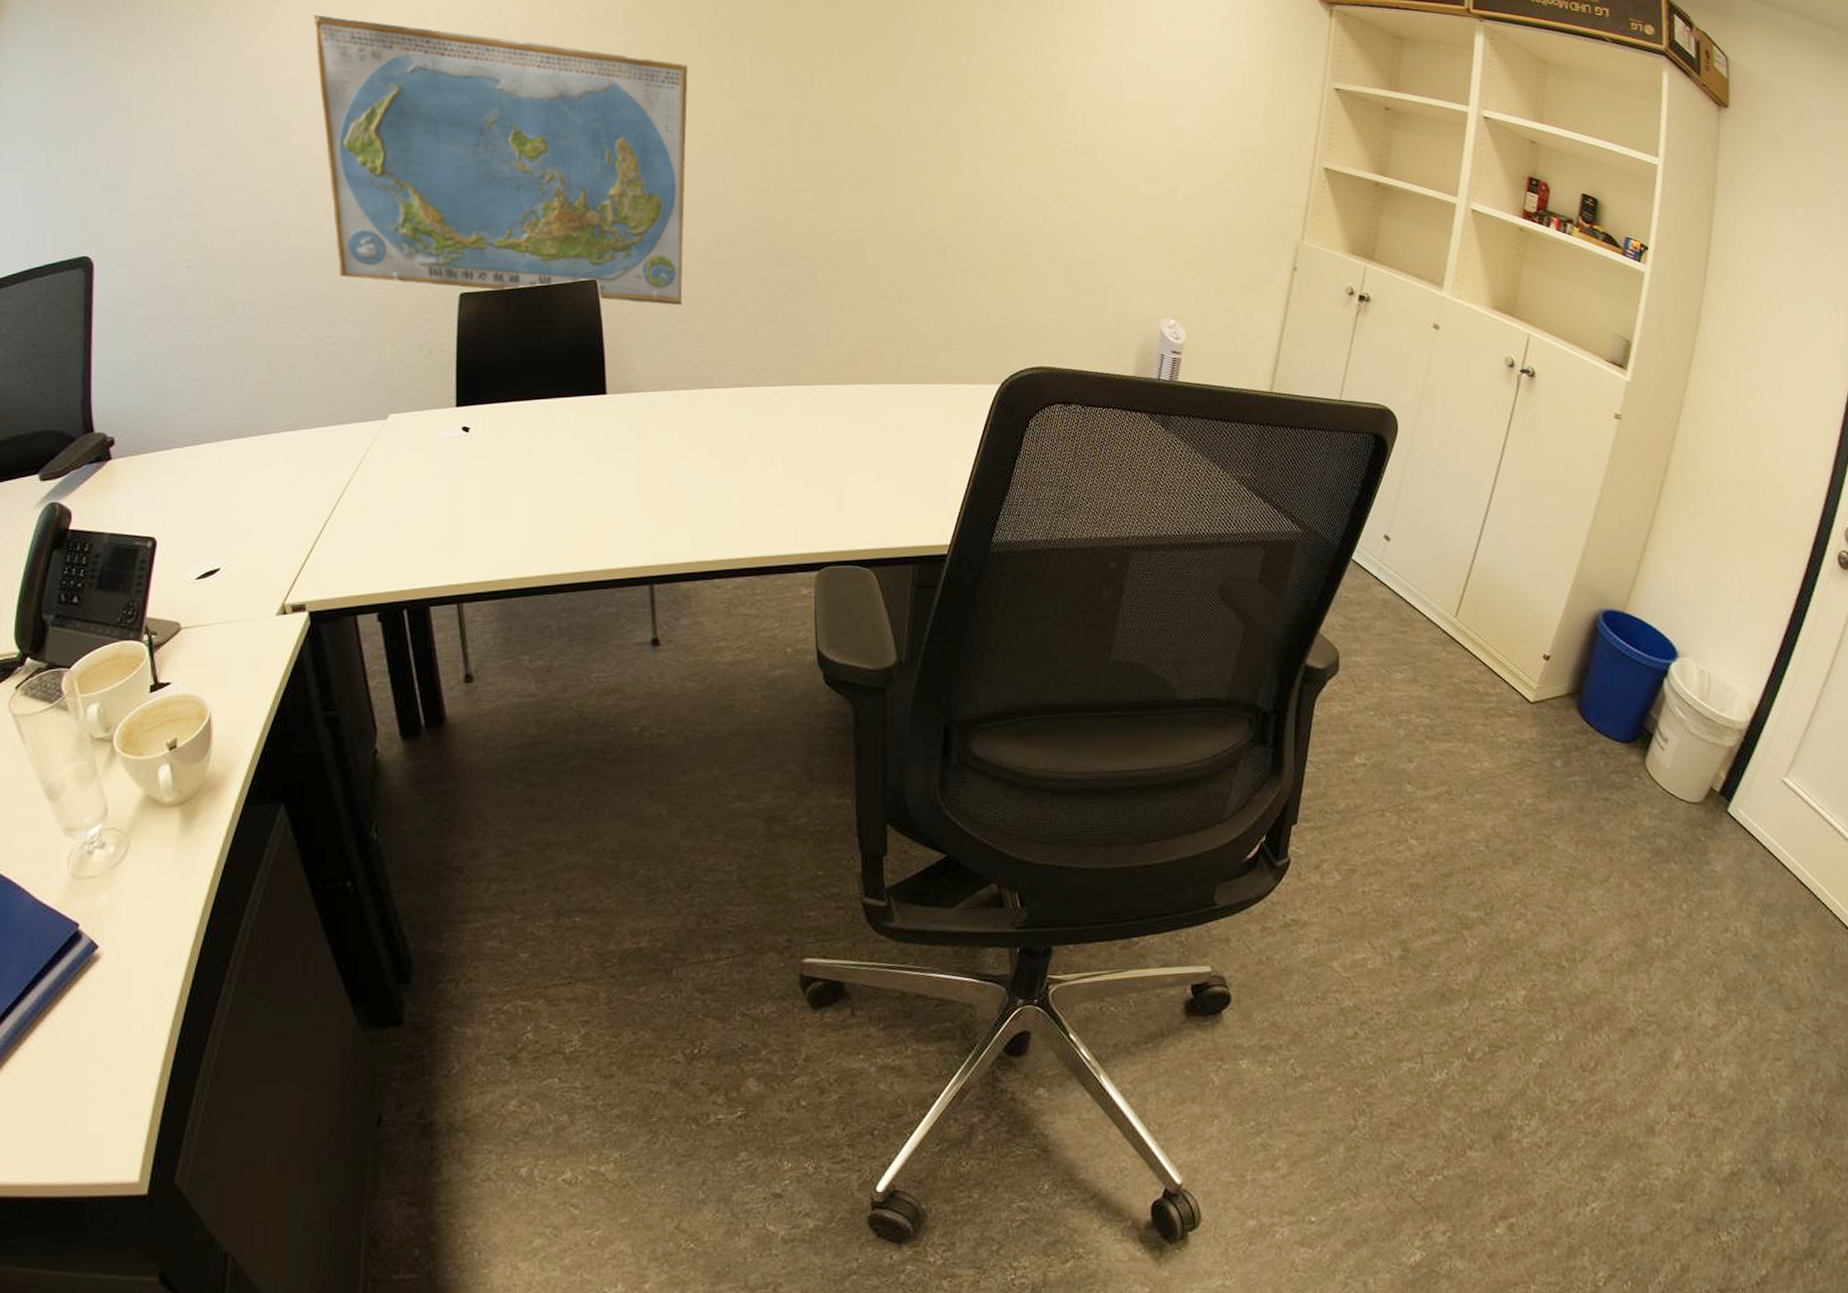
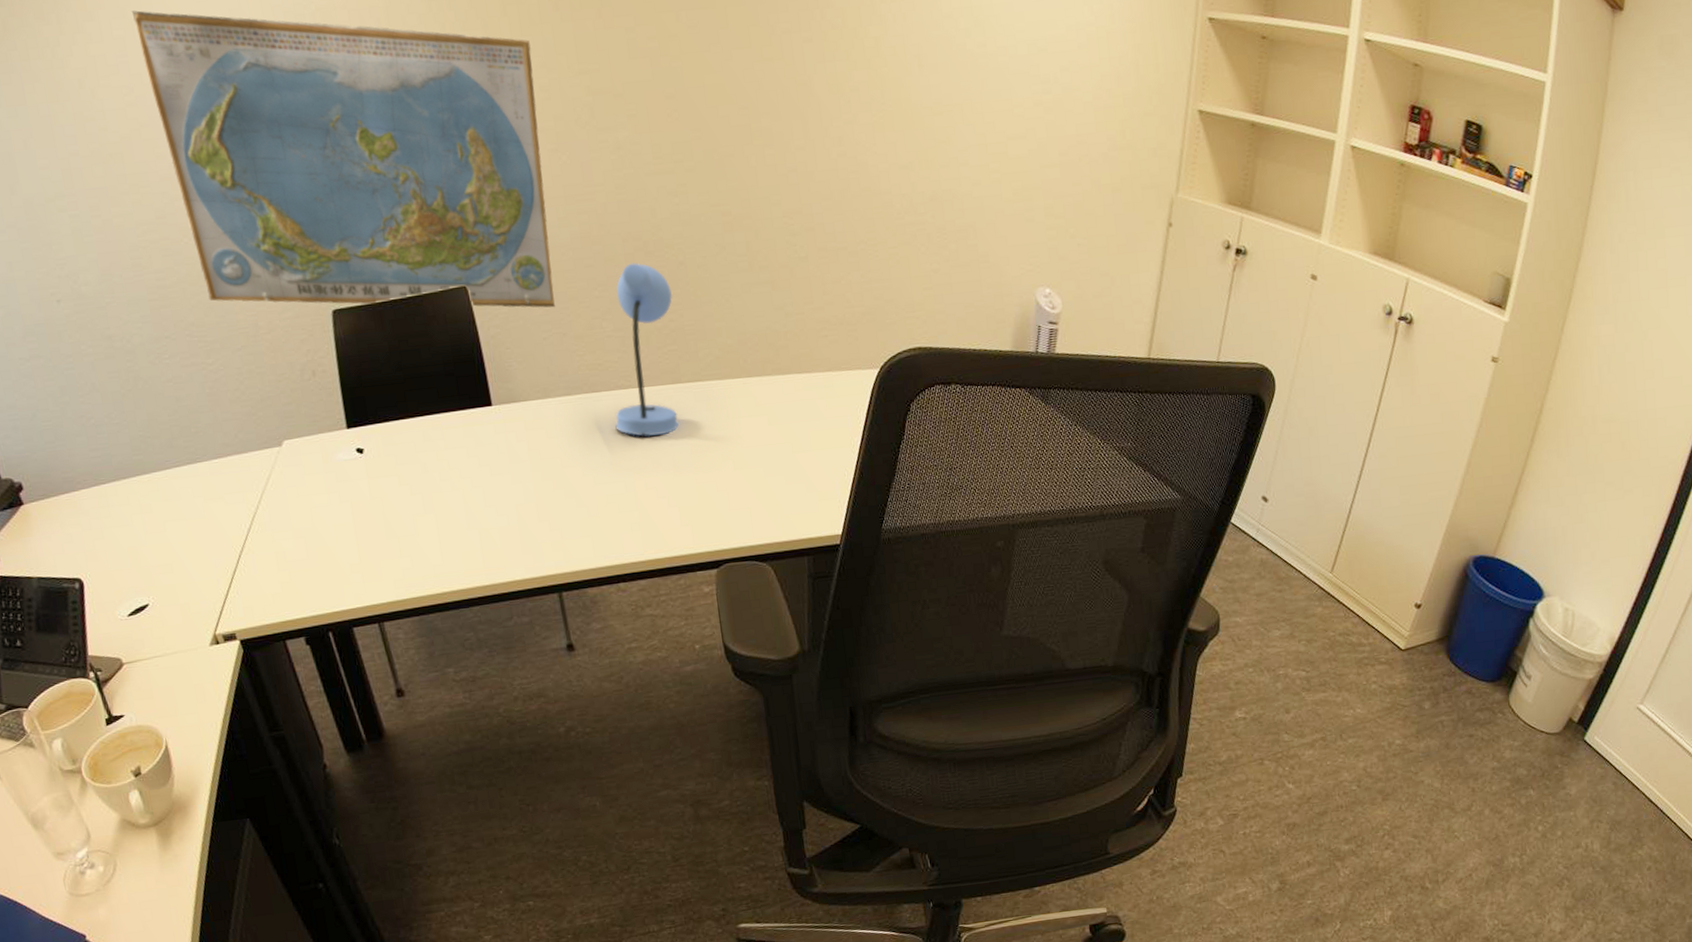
desk lamp: none [728,269,800,435] -> present [615,263,679,437]

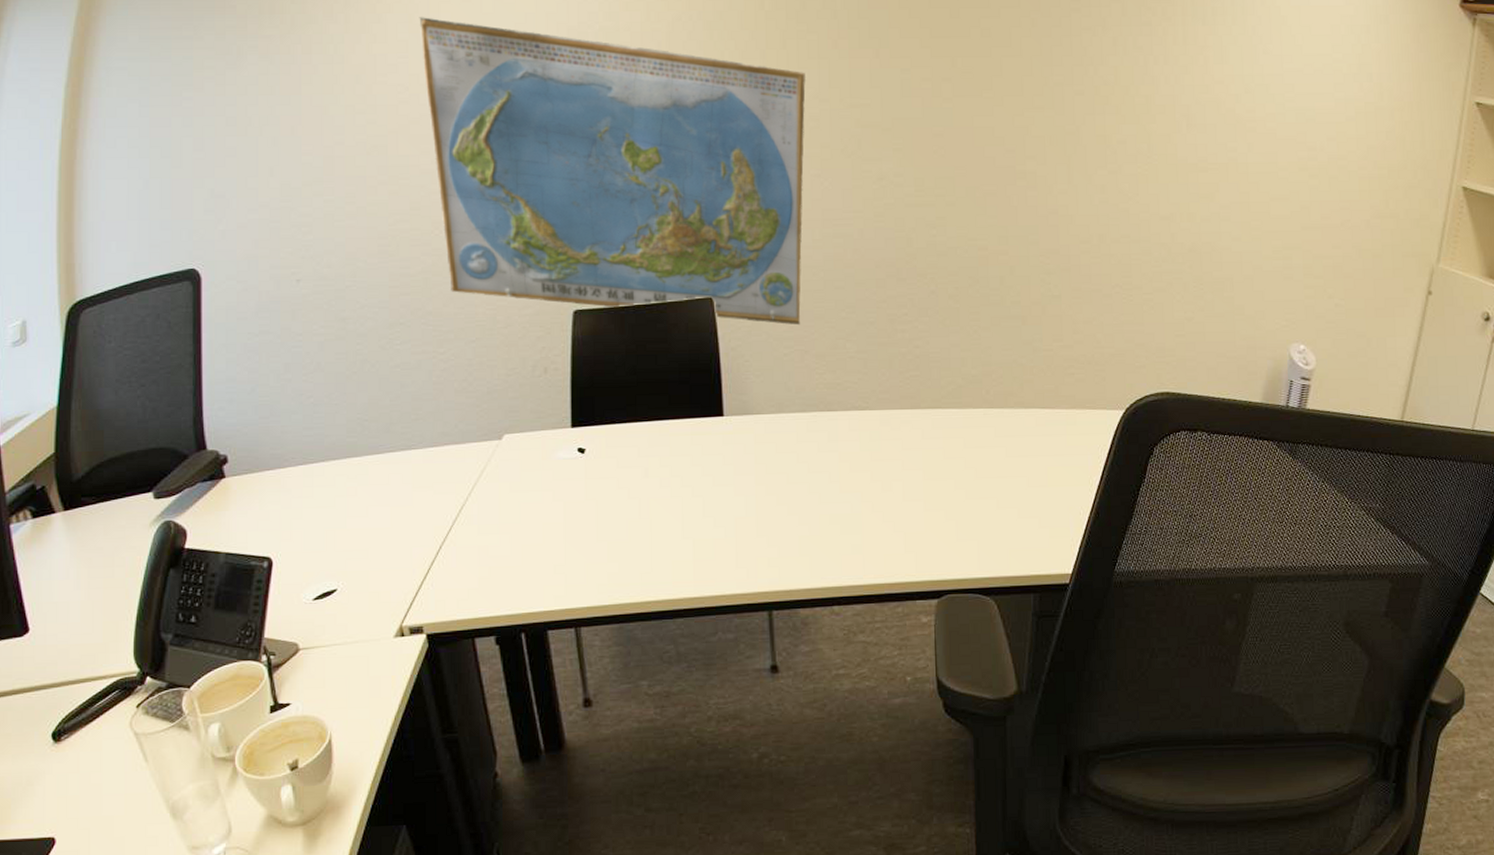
desk lamp: present [615,263,679,437] -> none [848,288,921,460]

